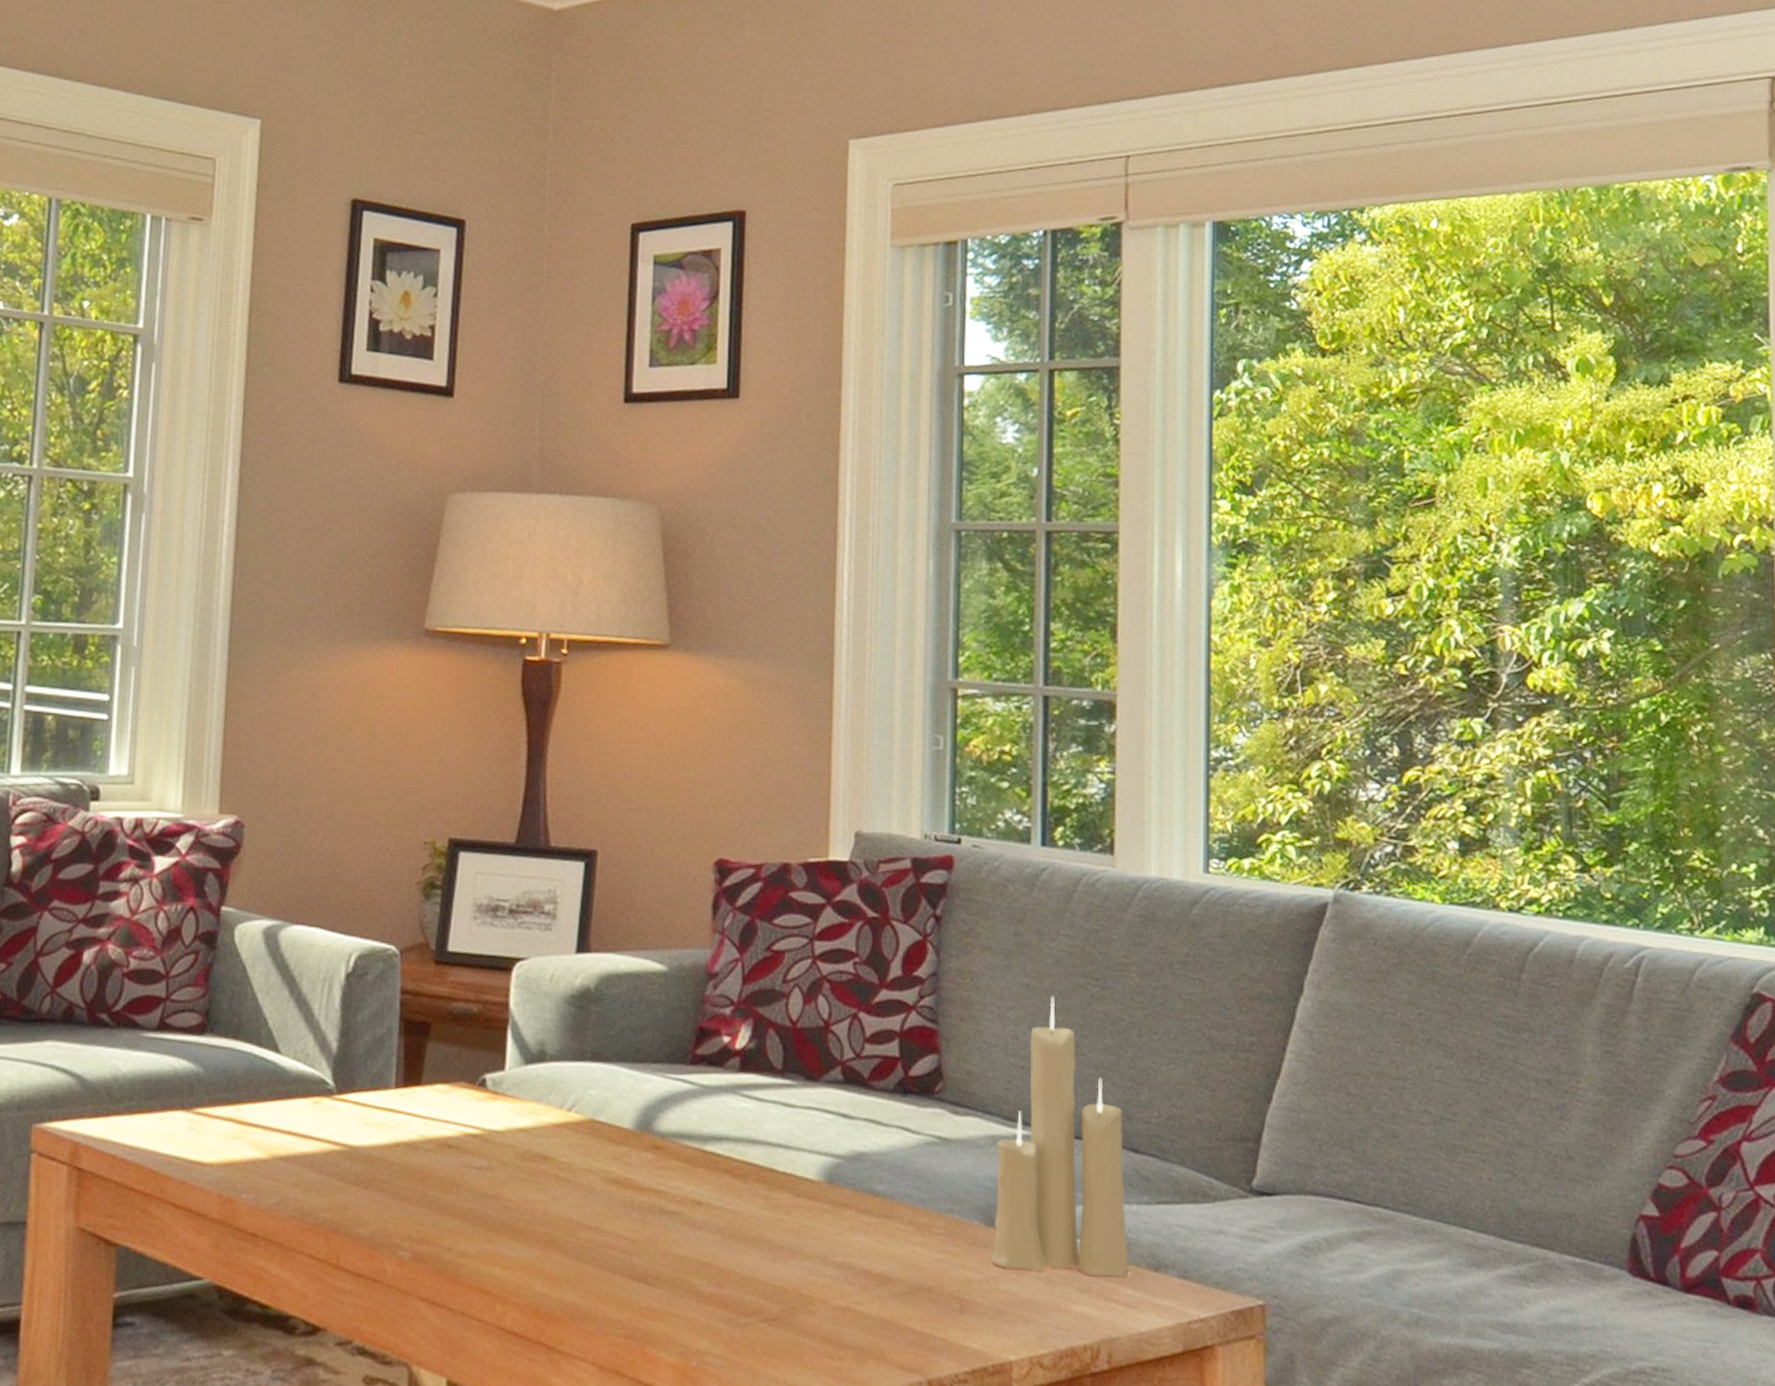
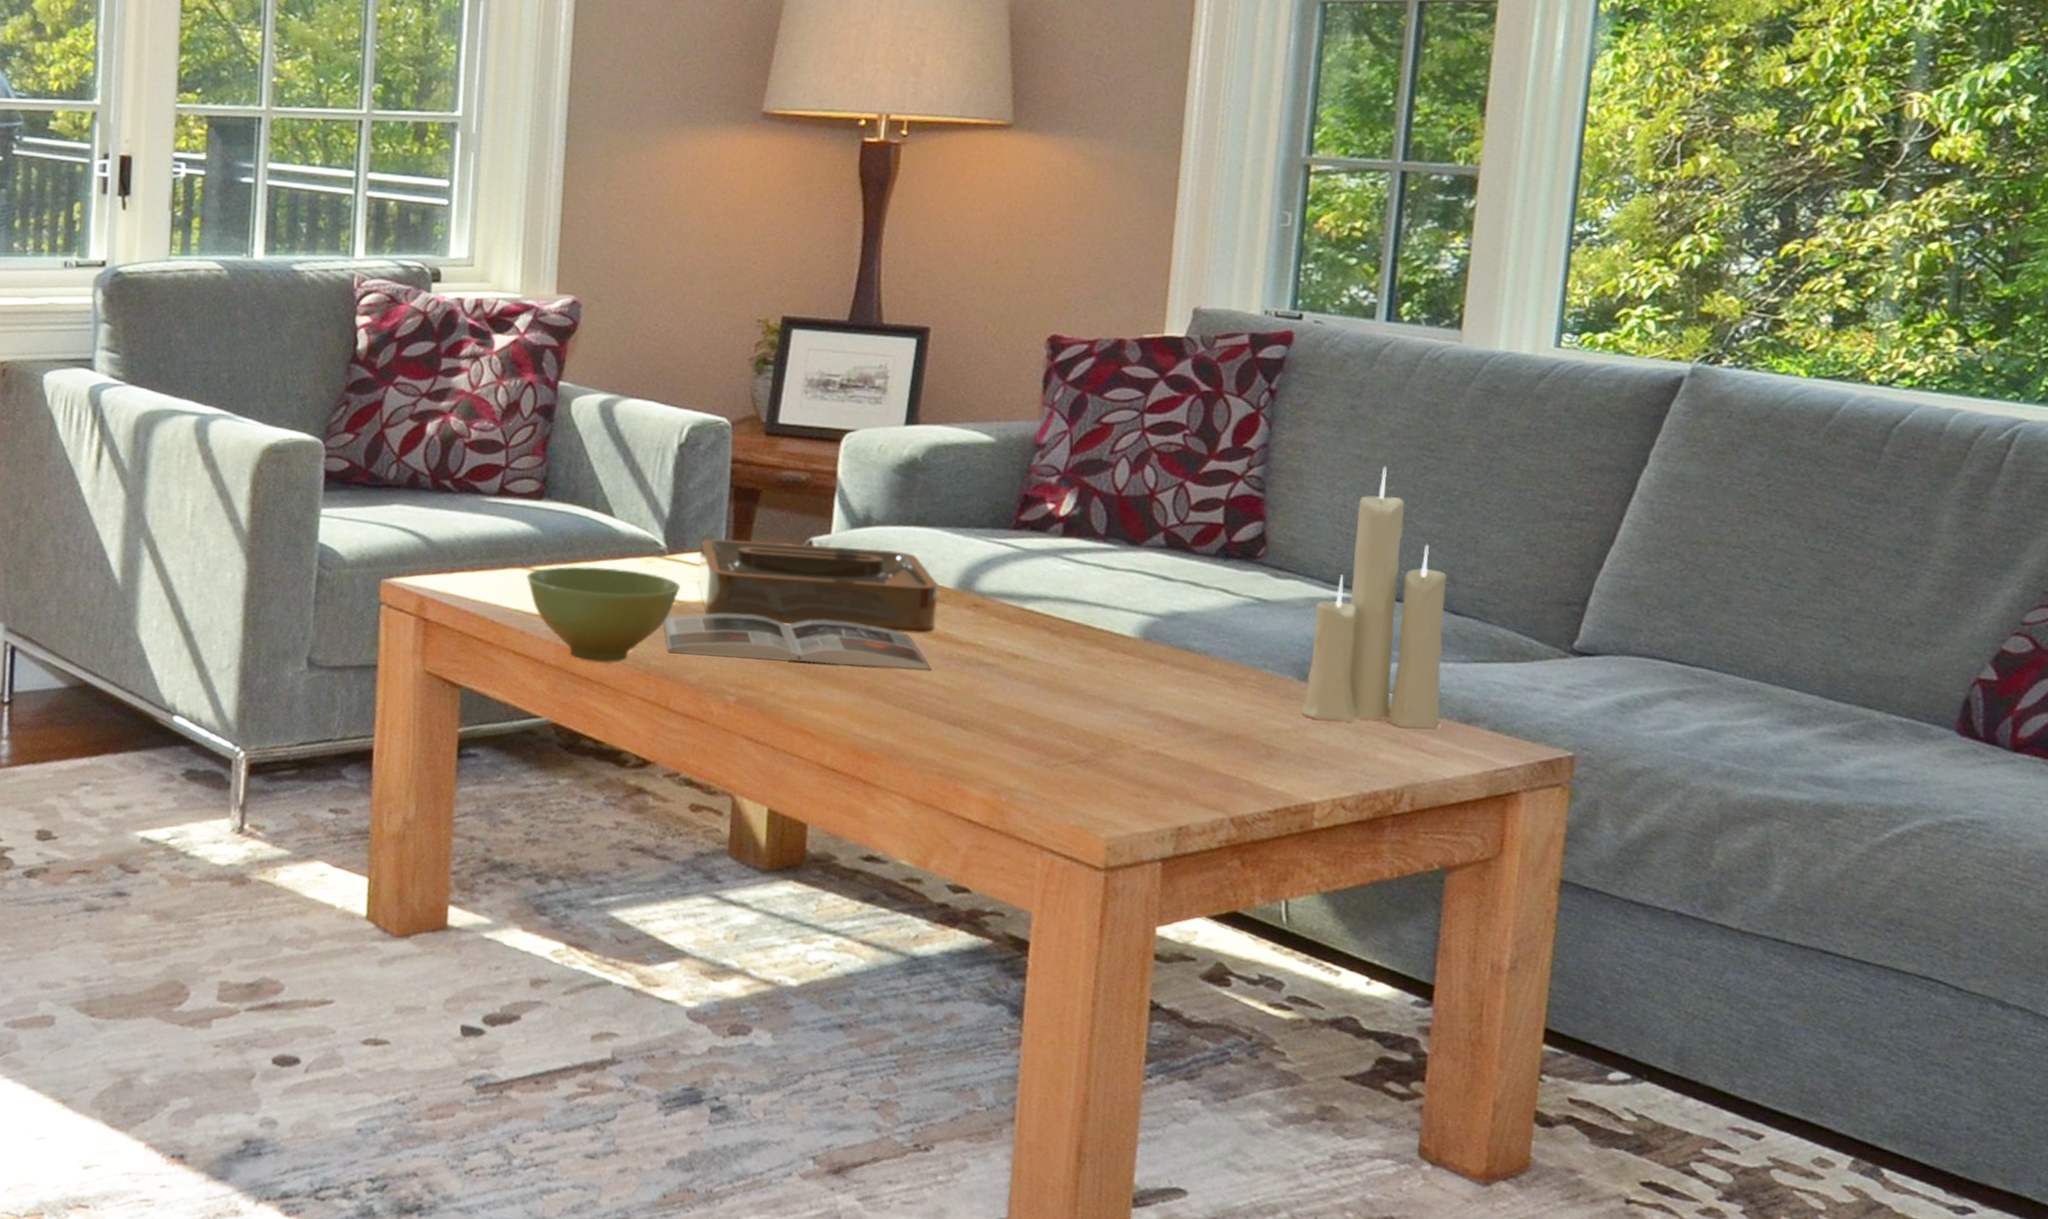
bowl: none [187,1107,350,1215] -> present [525,566,681,662]
magazine: none [332,1158,613,1220] -> present [663,613,932,670]
decorative tray: none [367,1076,618,1179] -> present [697,539,939,634]

